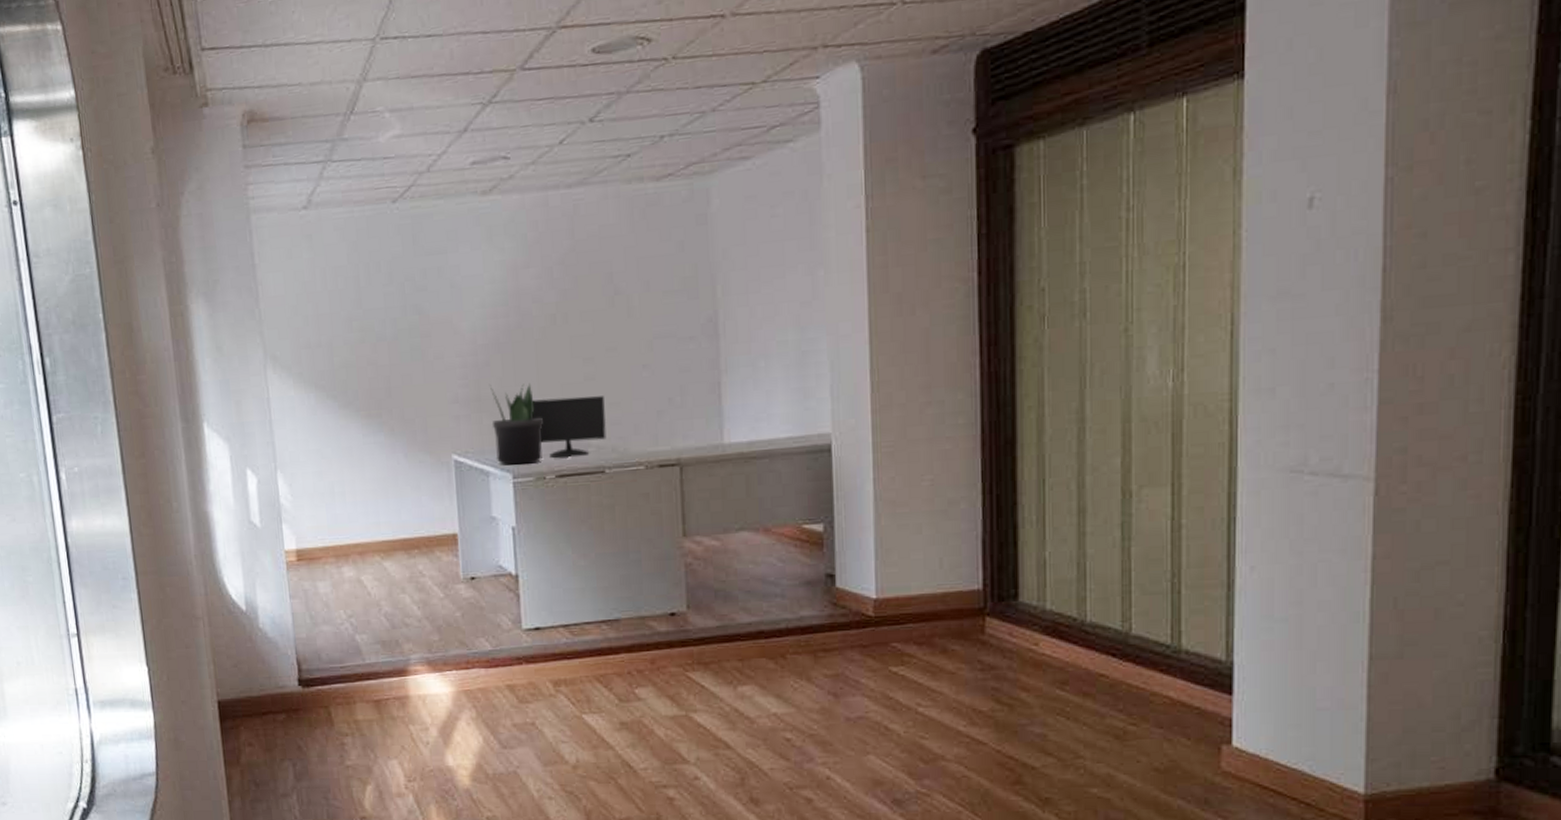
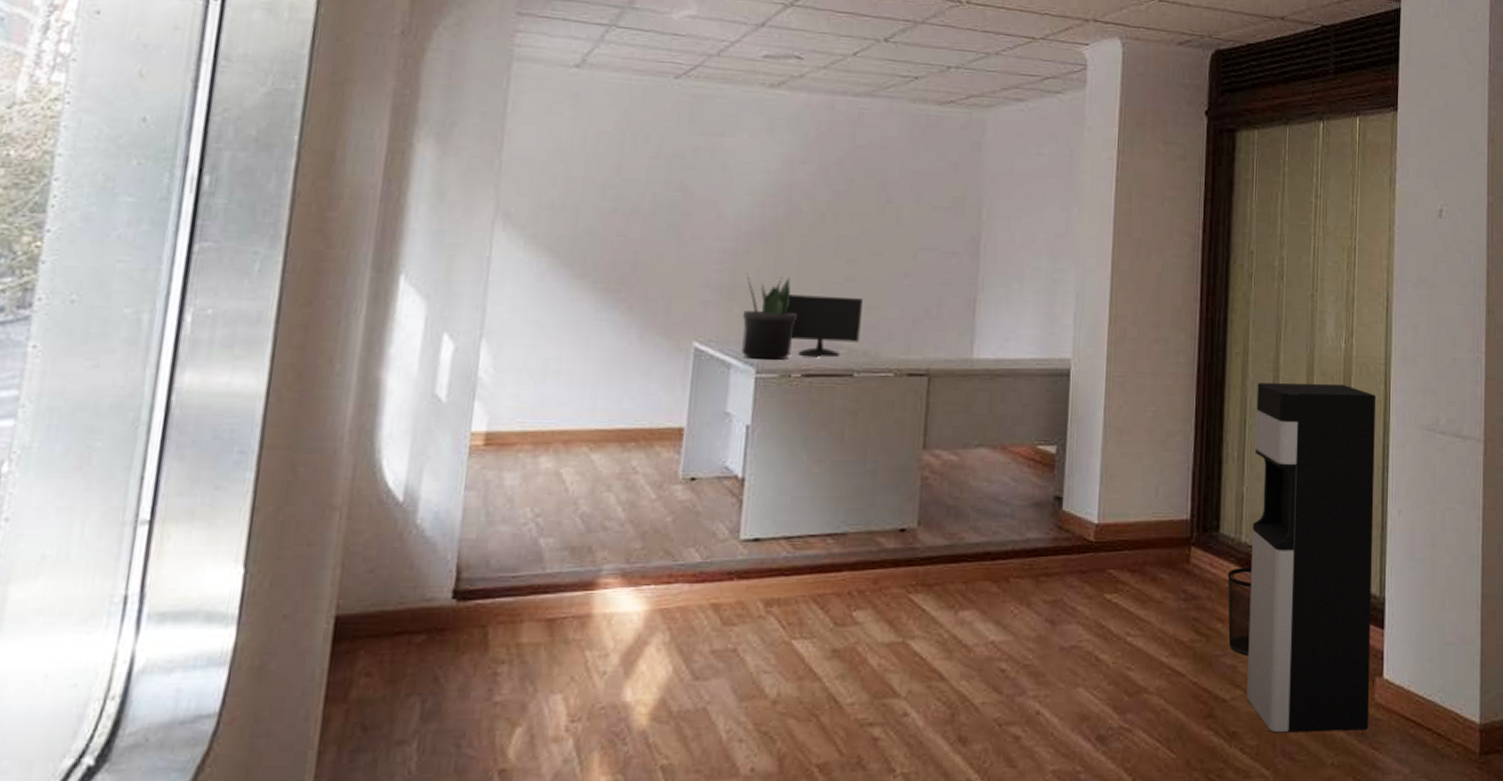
waste bin: none [1031,635,1062,724] -> present [1227,567,1252,655]
water cooler: none [1057,429,1218,800] -> present [1247,383,1377,733]

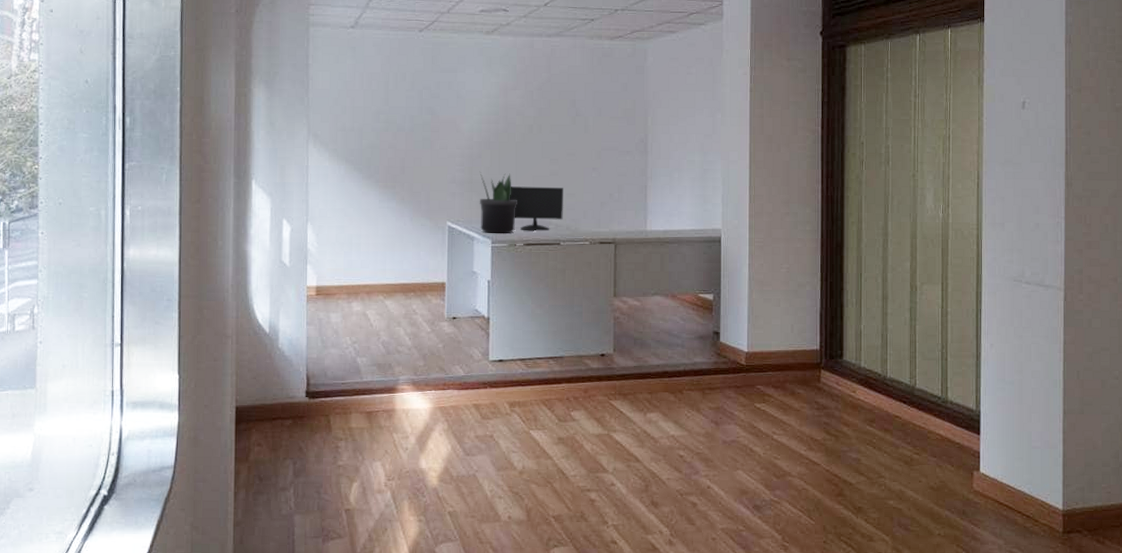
waste bin: present [1227,567,1252,655] -> none [851,386,870,451]
water cooler: present [1247,383,1377,733] -> none [869,245,970,510]

